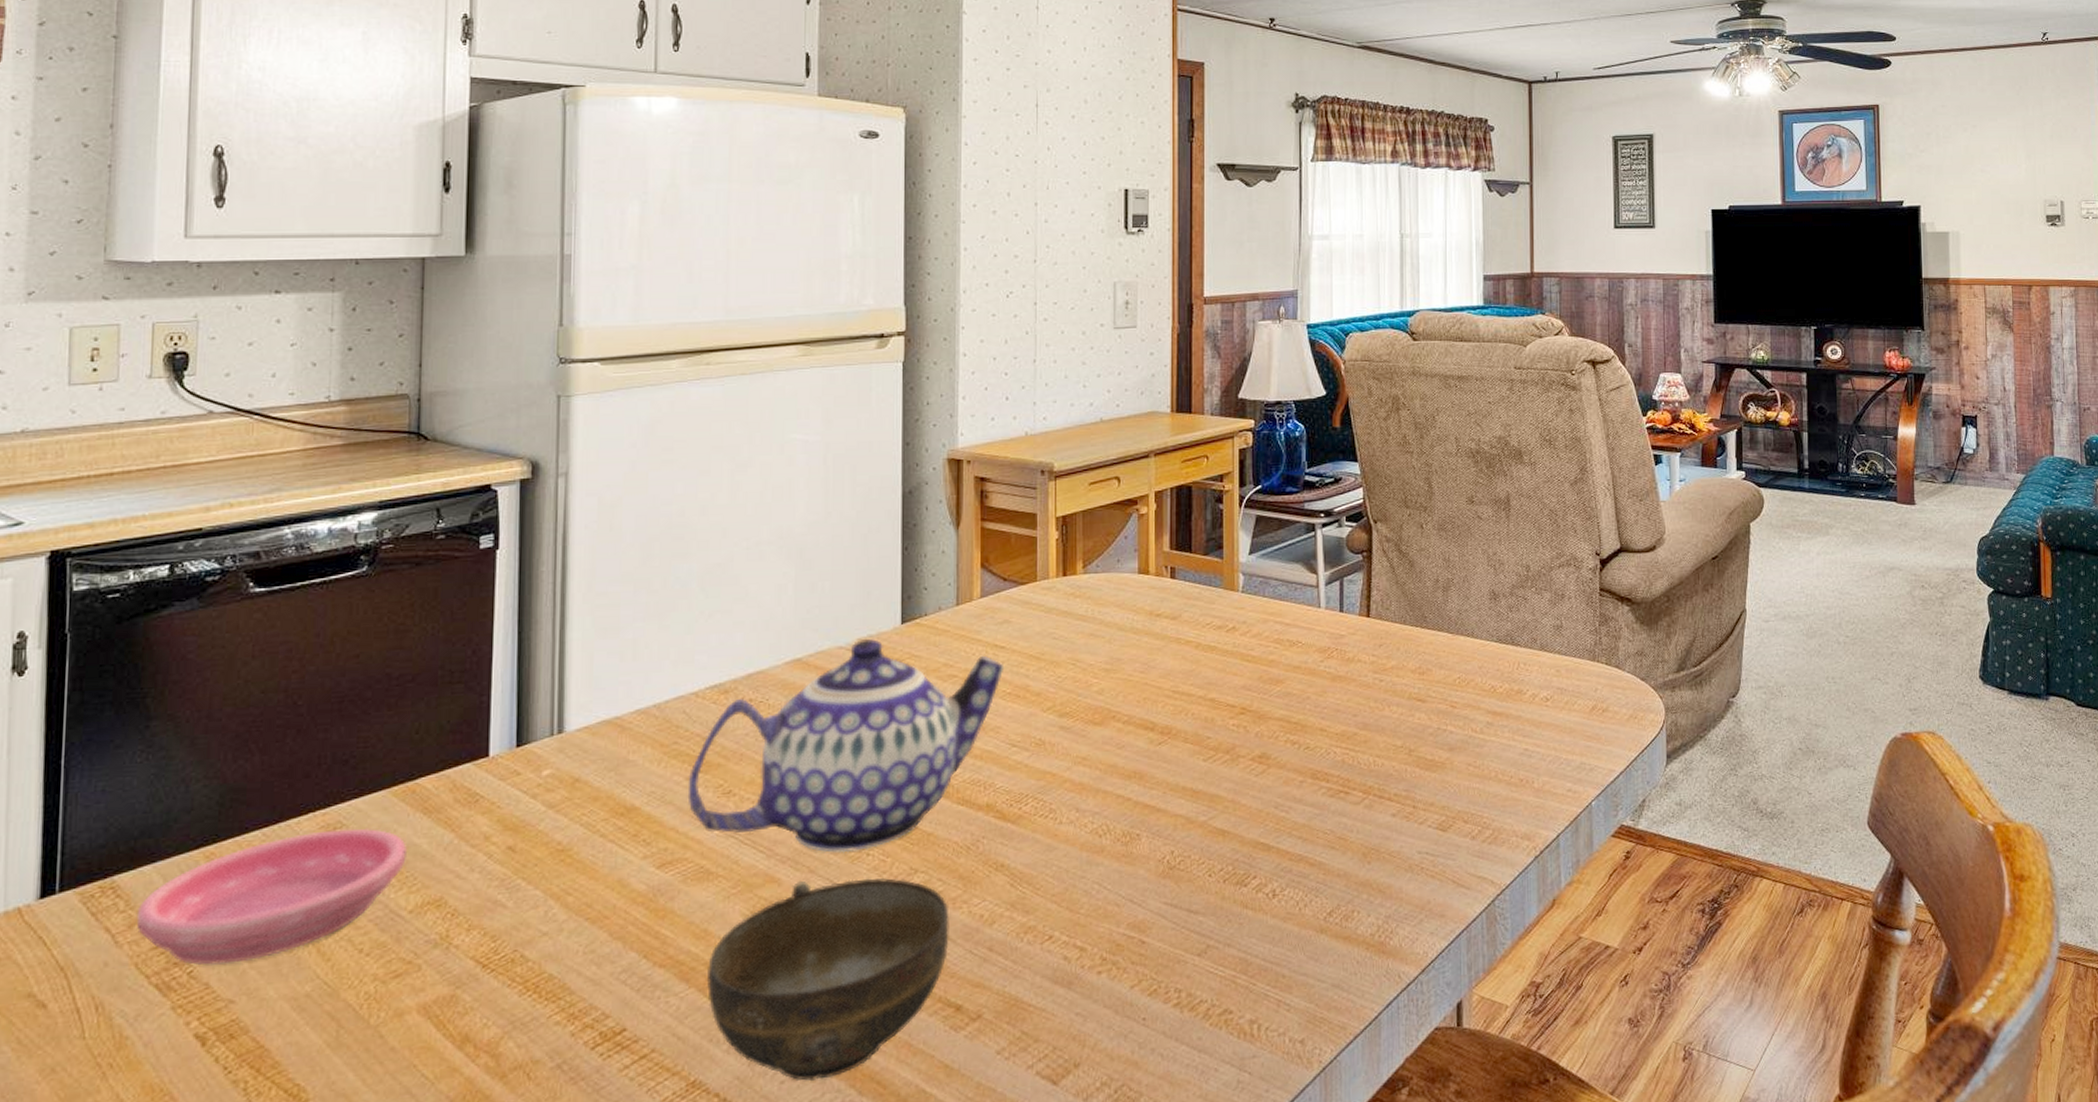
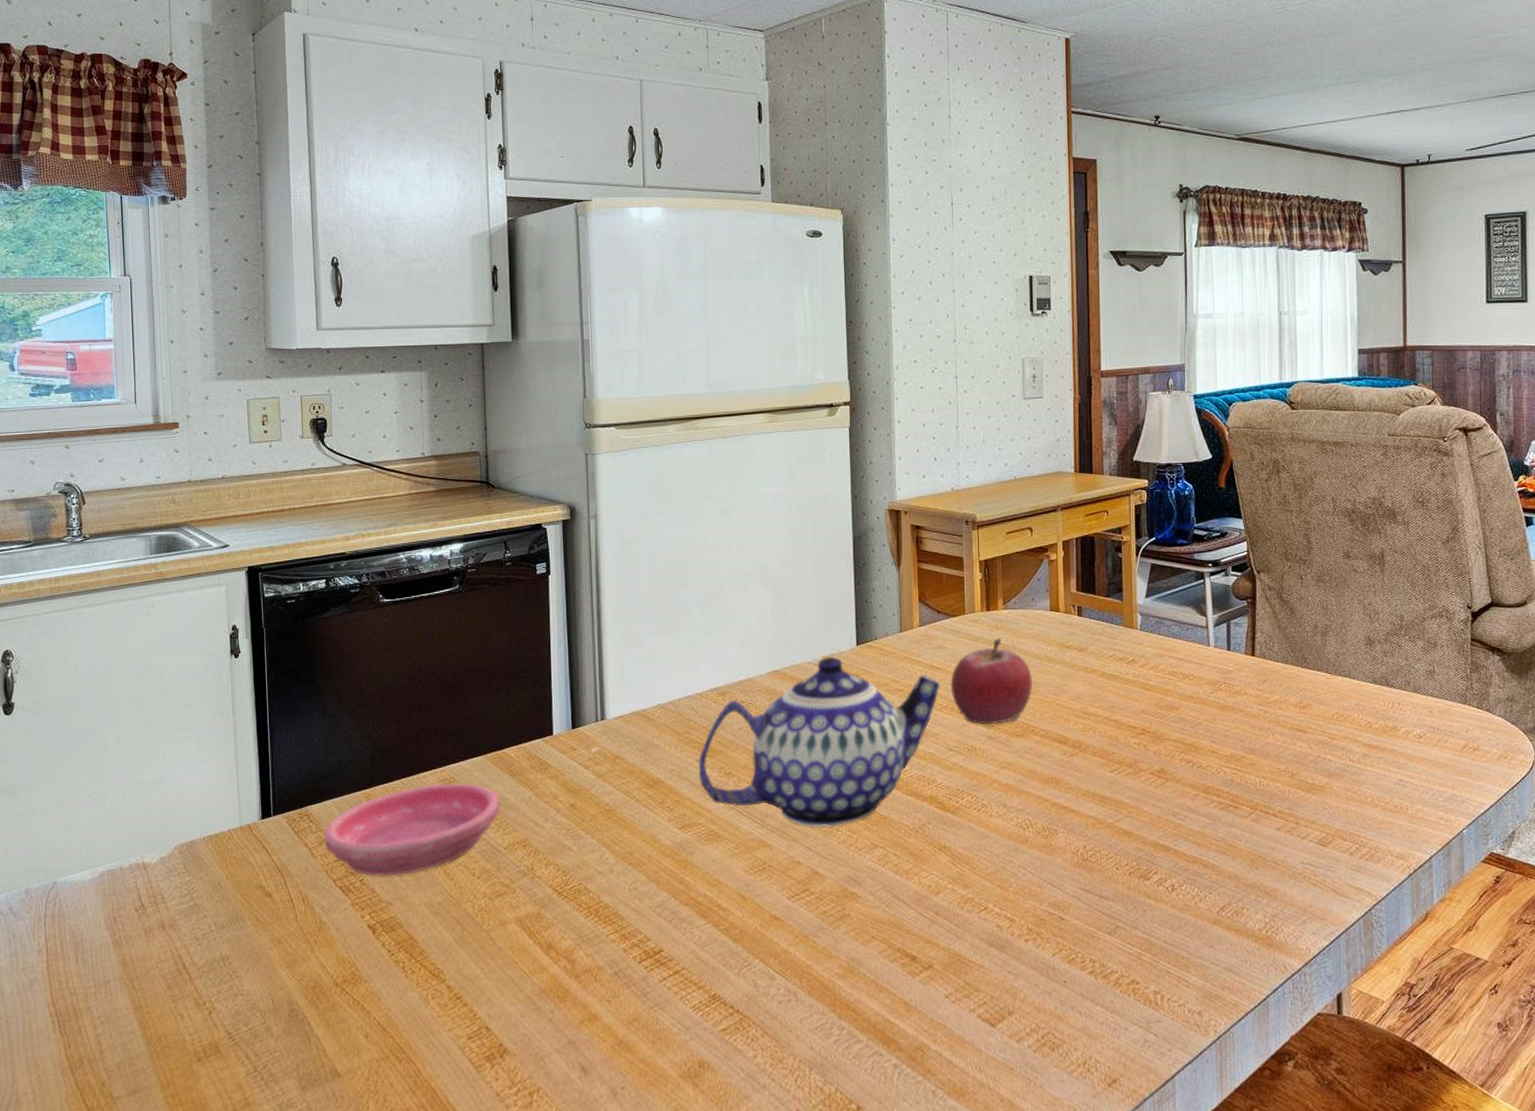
cup: present [706,878,949,1082] -> none [719,847,904,1004]
fruit: none [1016,607,1115,712] -> present [950,637,1032,724]

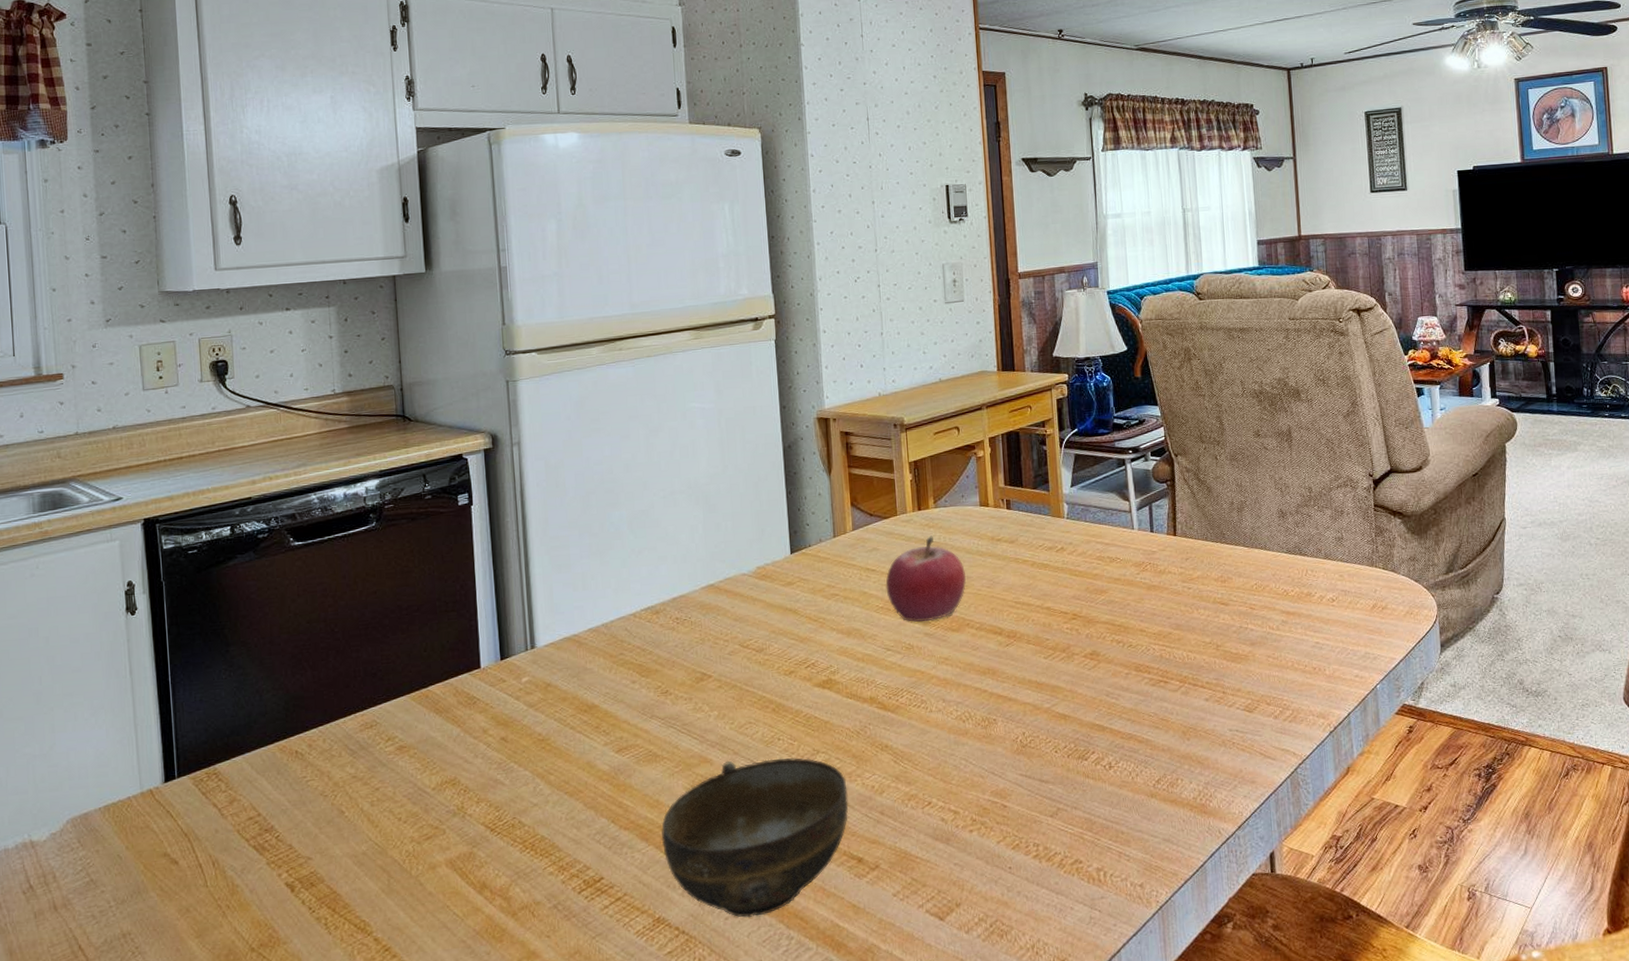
saucer: present [324,783,500,876] -> none [234,725,426,831]
teapot: present [698,657,941,828] -> none [634,567,876,739]
cup: none [719,847,904,1004] -> present [661,758,849,918]

